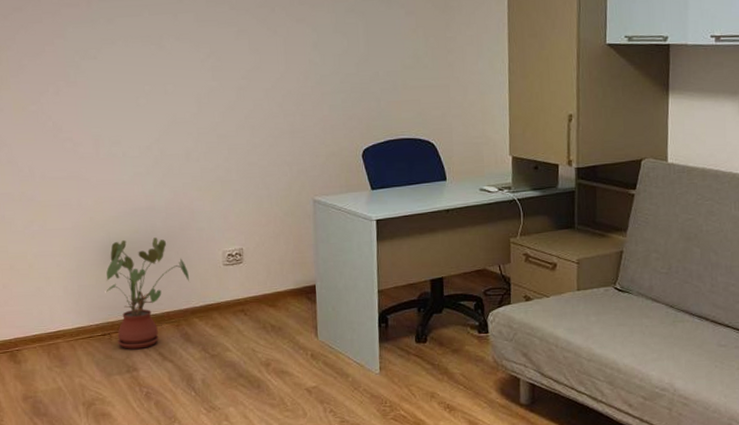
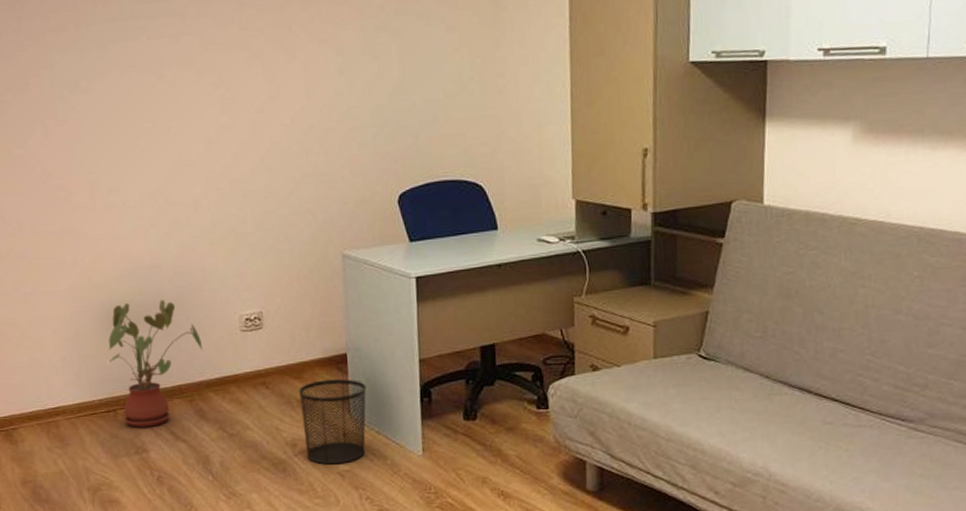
waste bin: none [272,307,332,382] -> present [298,379,367,465]

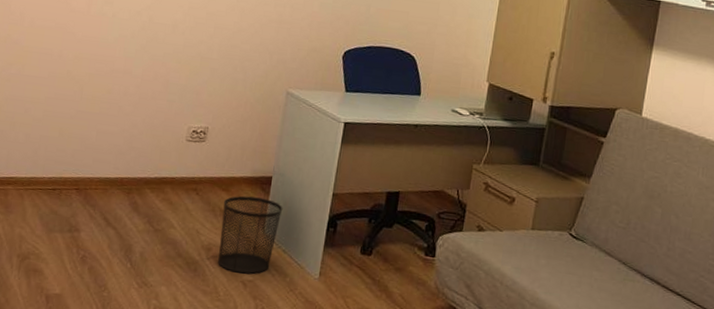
house plant: present [108,300,202,428] -> none [66,98,151,210]

